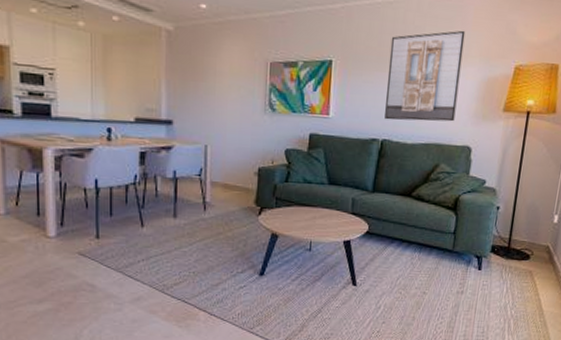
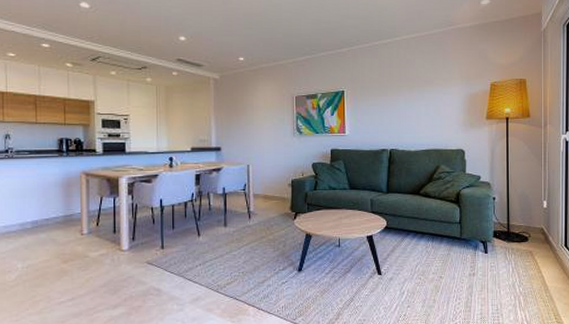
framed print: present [384,30,466,122] -> none [389,59,448,133]

